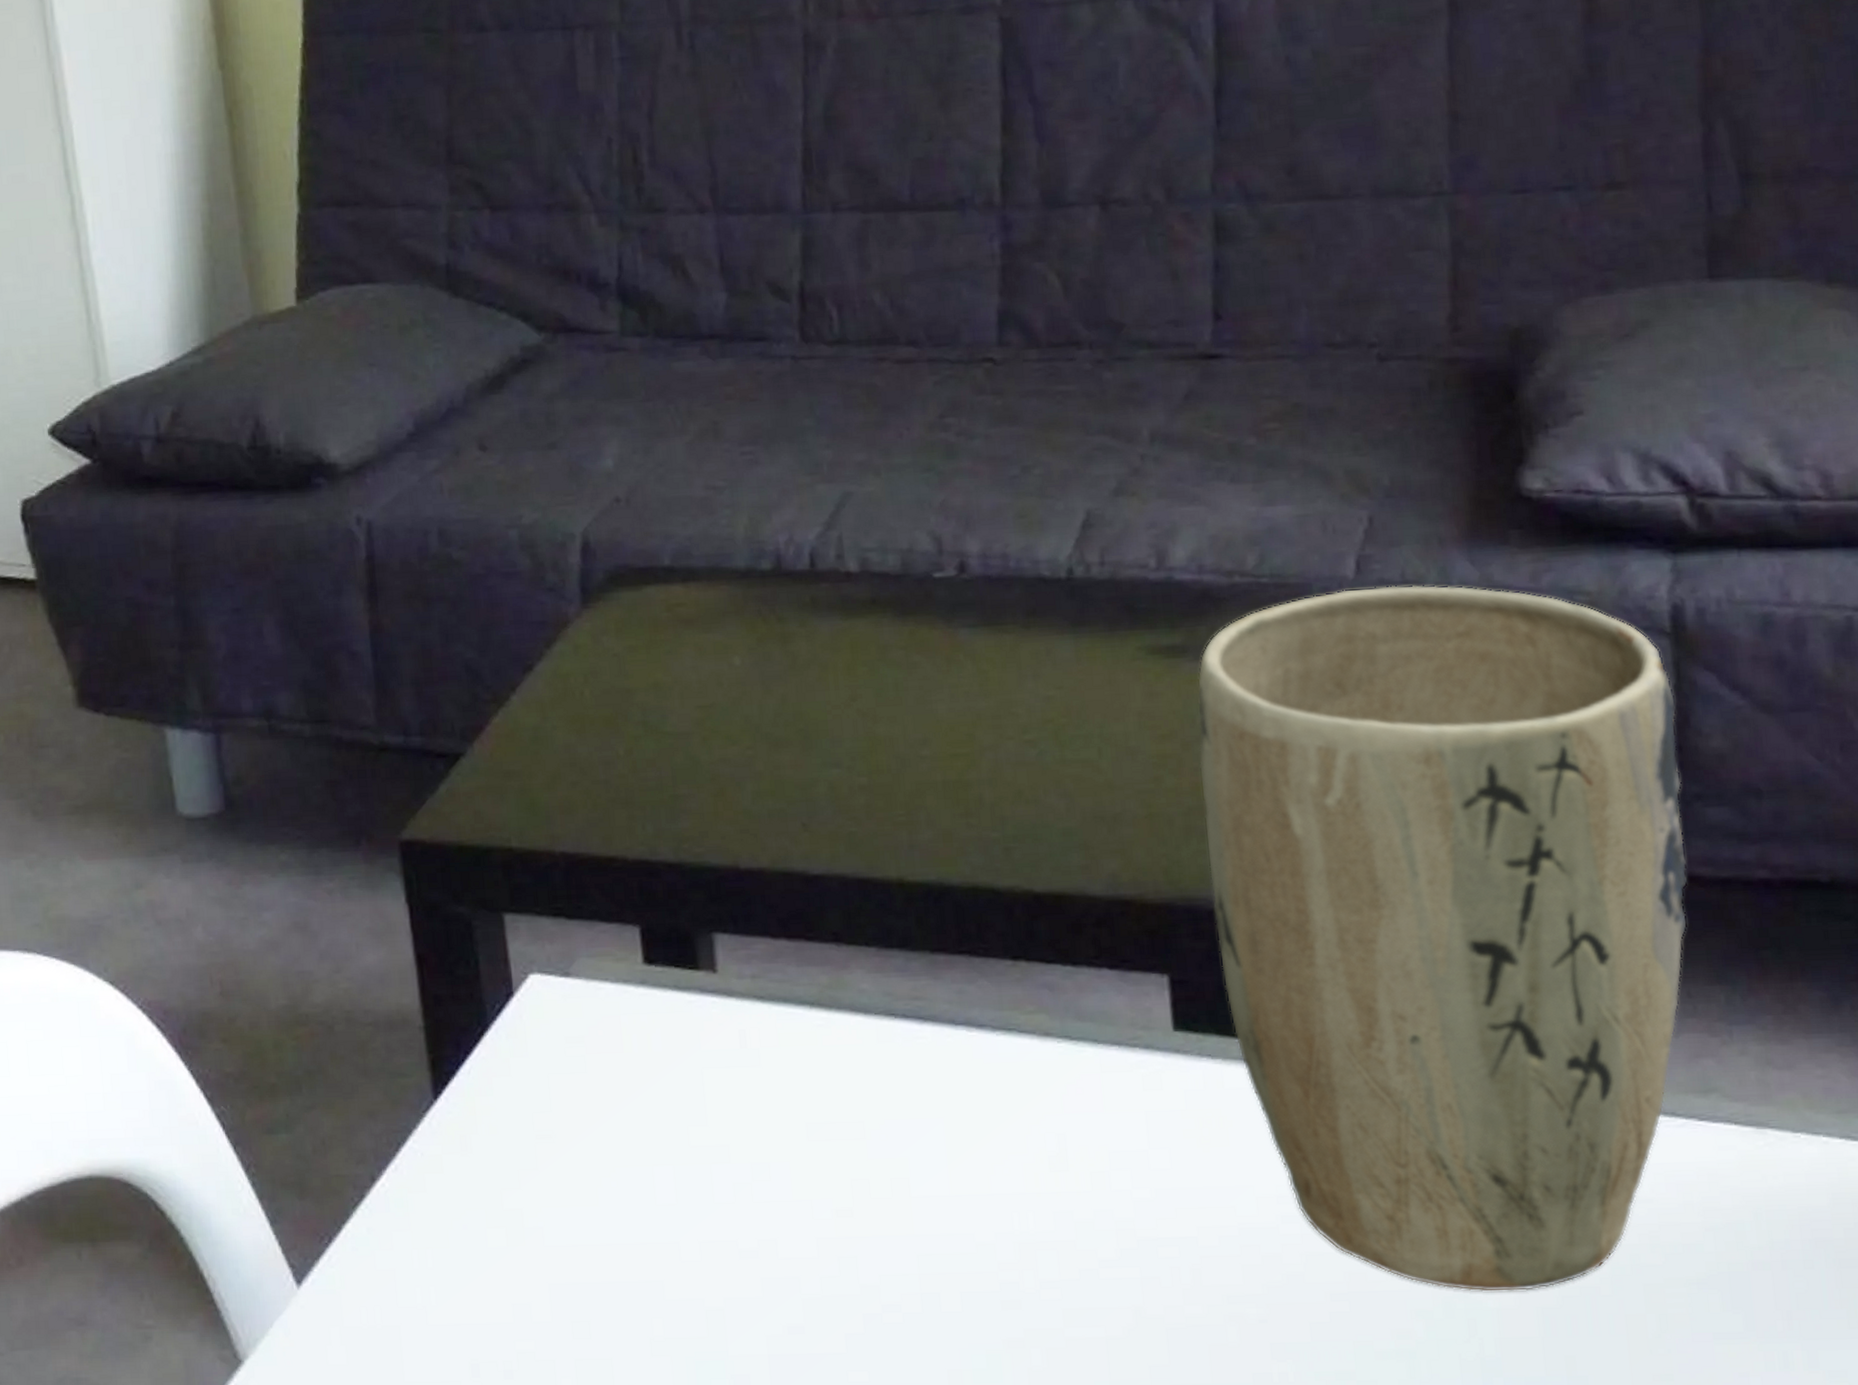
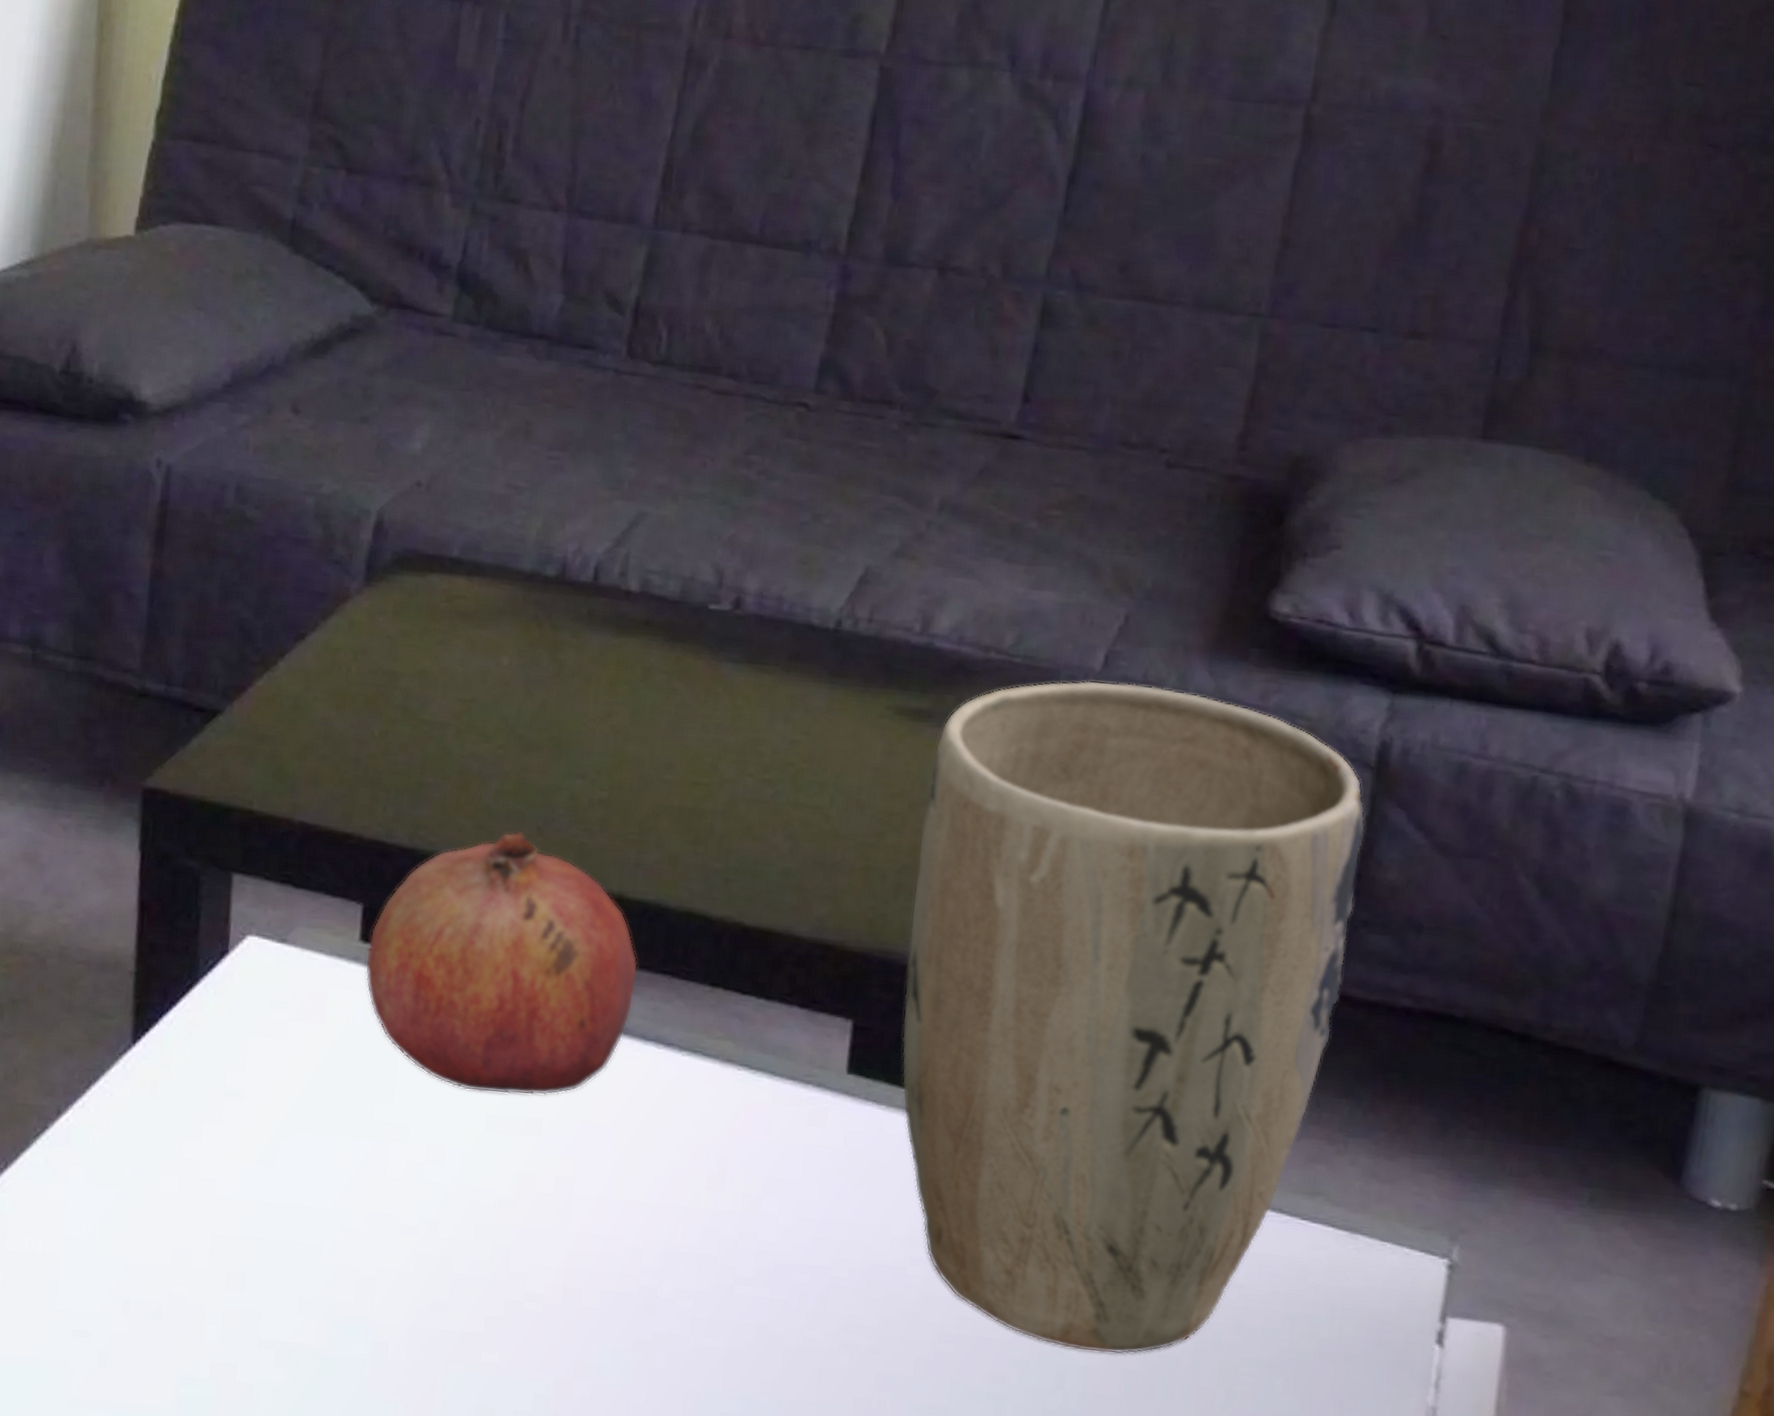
fruit: none [652,829,936,1102] -> present [364,831,638,1096]

